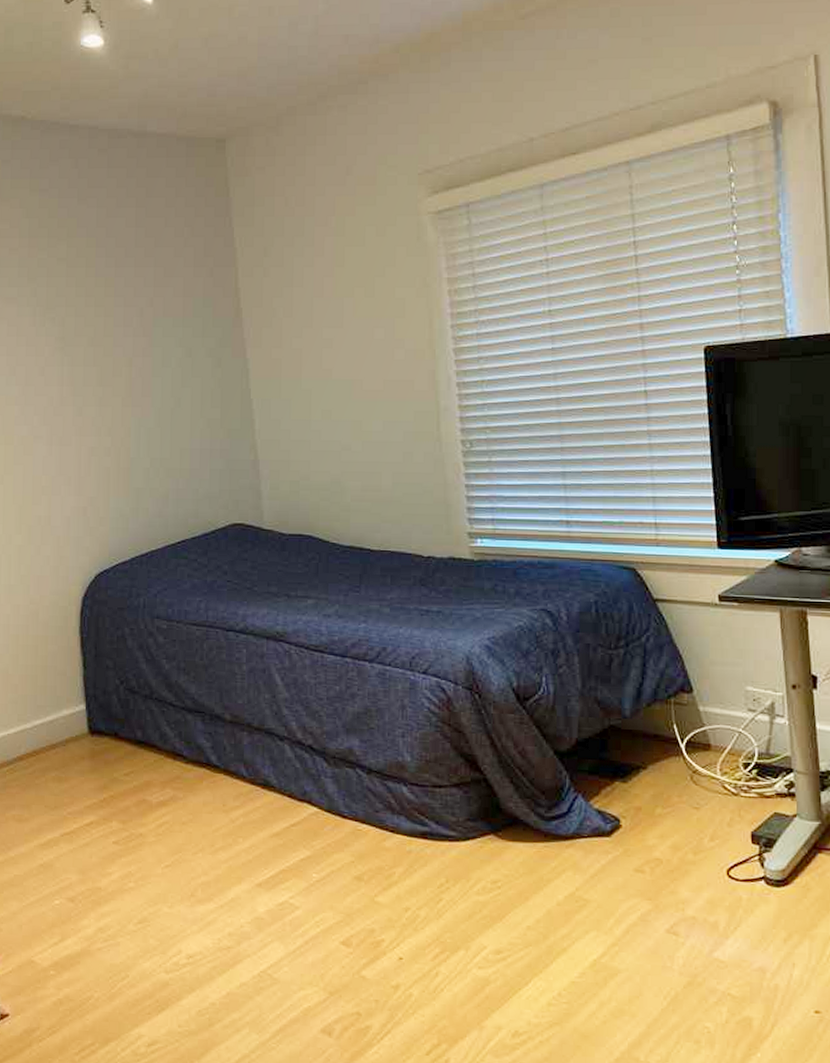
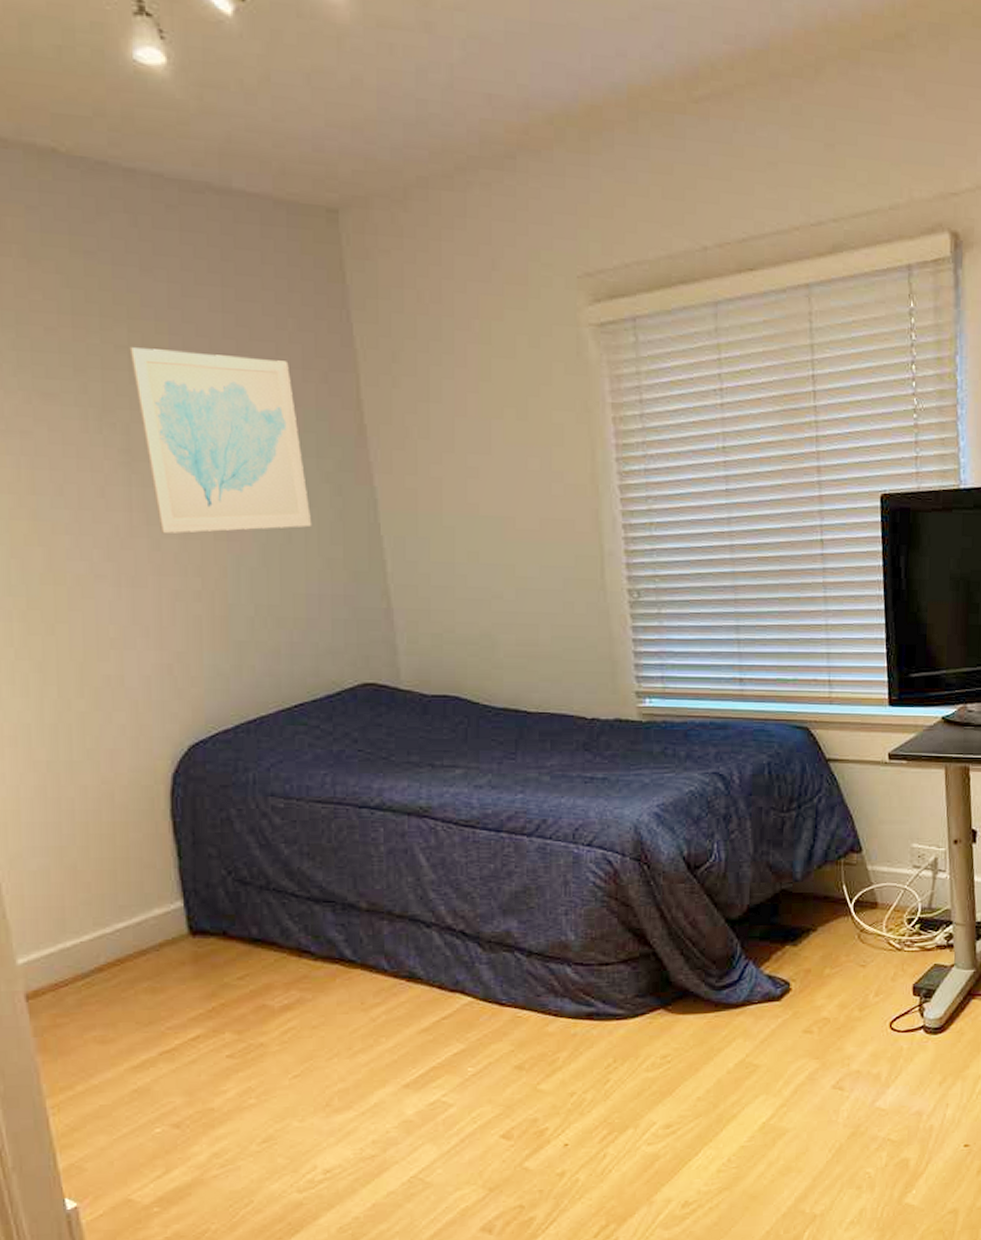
wall art: none [67,259,197,403] -> present [129,347,312,534]

